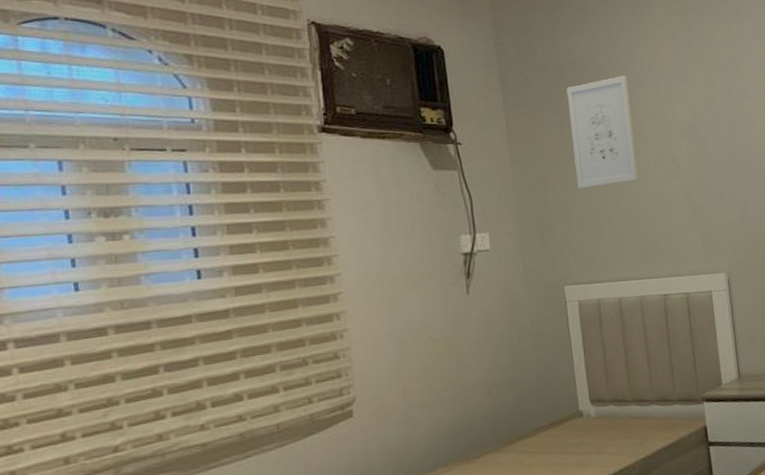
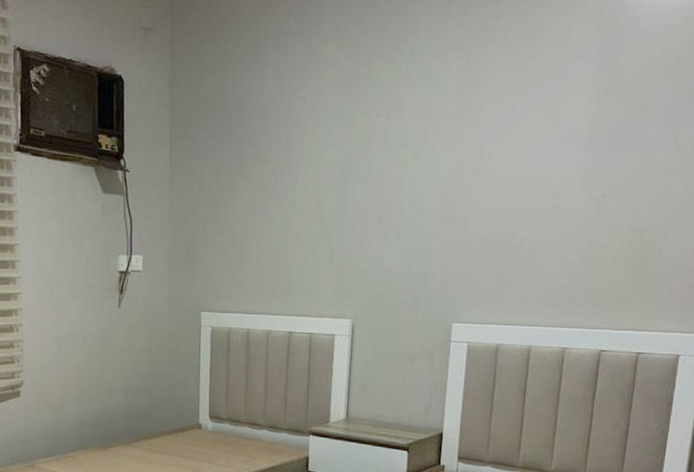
wall art: present [566,75,638,189] -> none [225,114,288,224]

